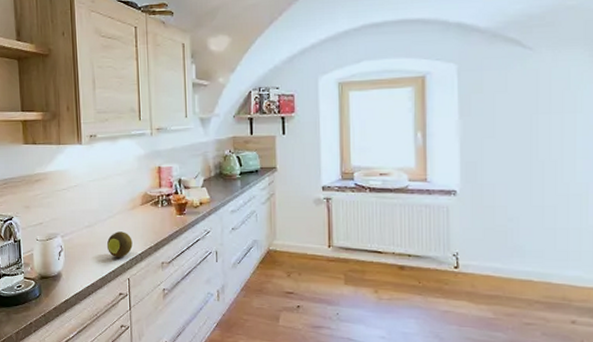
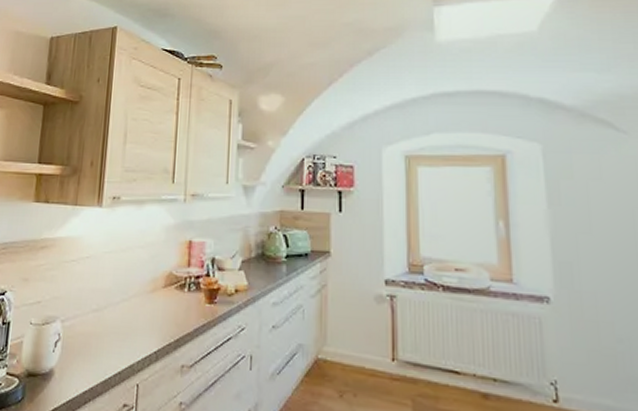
fruit: present [106,232,133,258] -> none [115,320,148,356]

